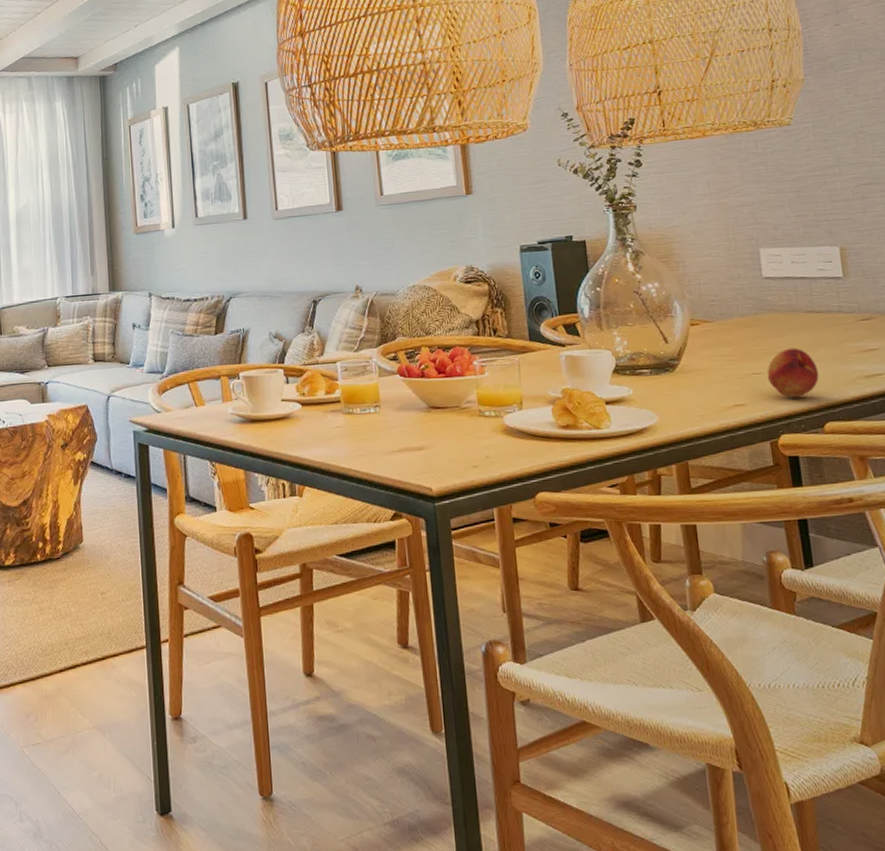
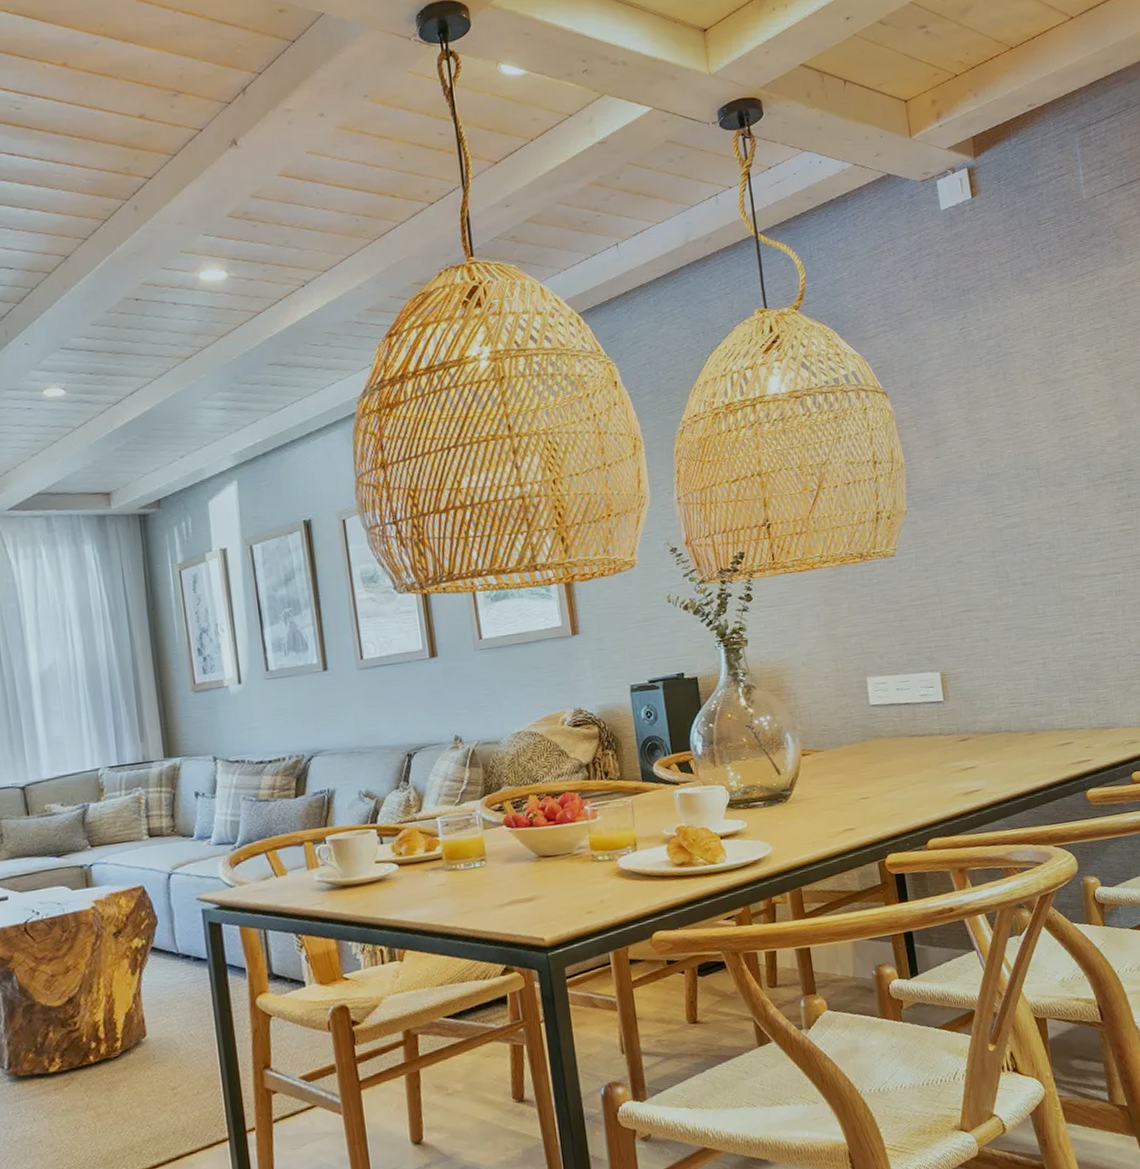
fruit: present [767,347,819,397] -> none [874,771,922,818]

